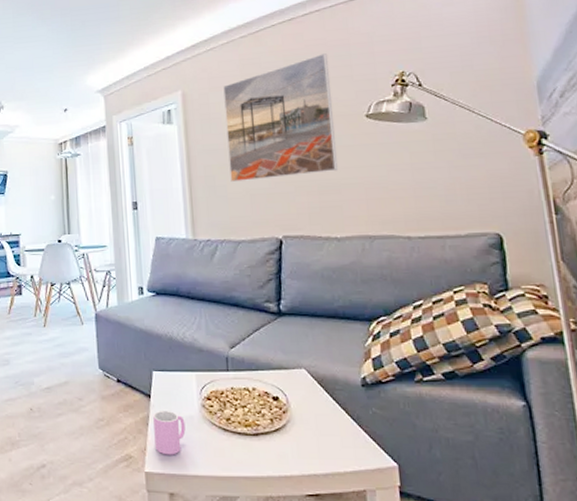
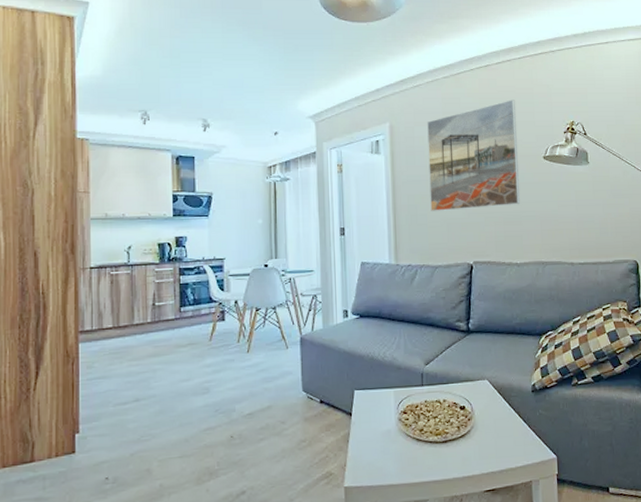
cup: present [153,410,186,455] -> none [354,426,383,469]

